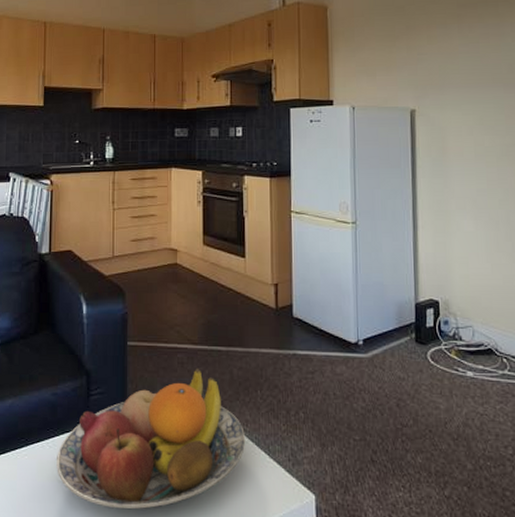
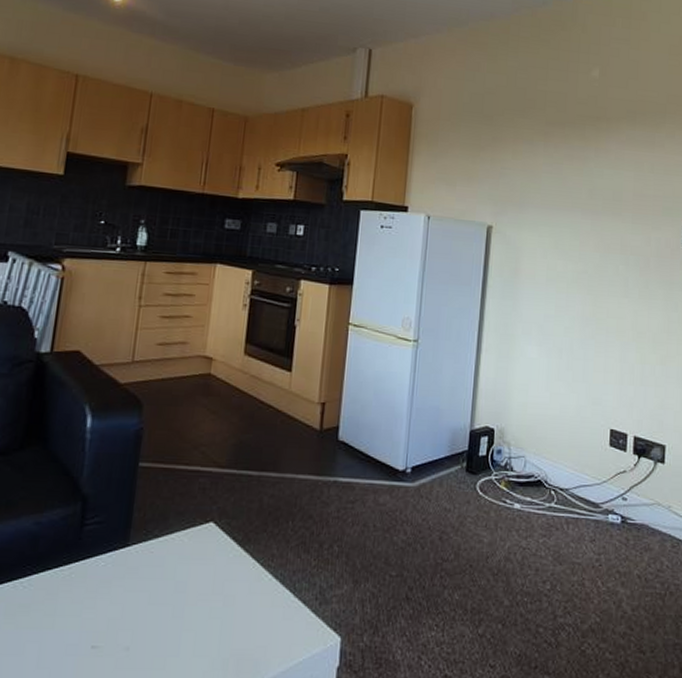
fruit bowl: present [56,368,245,509] -> none [30,494,269,659]

